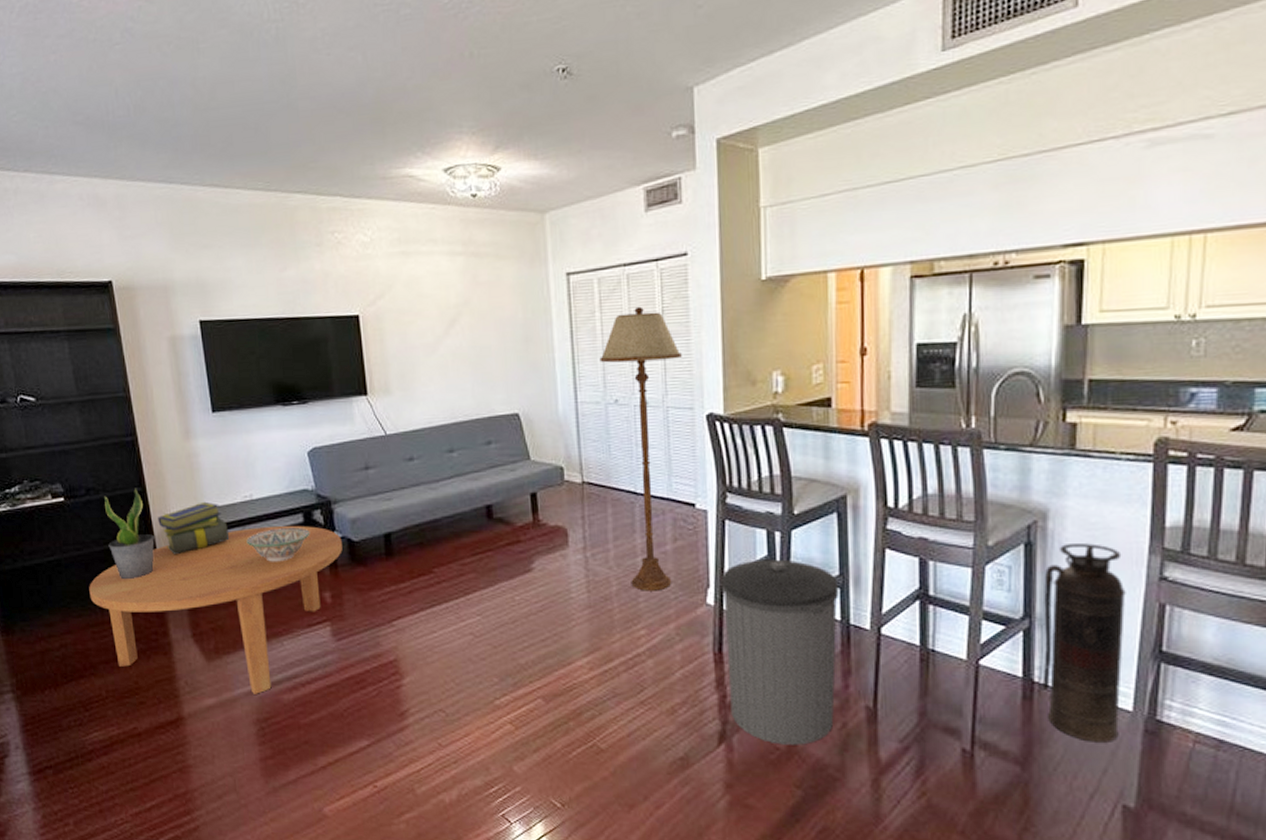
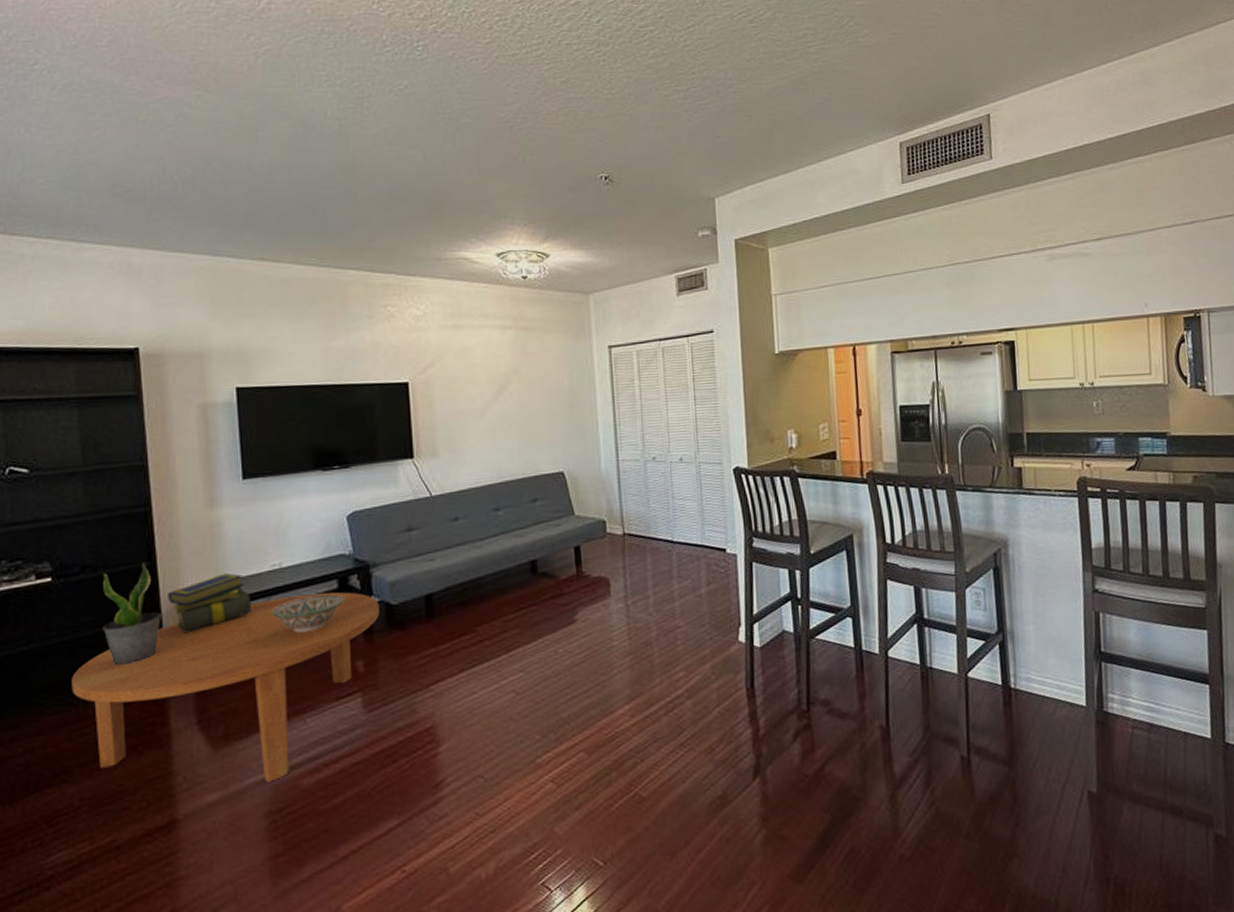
floor lamp: present [599,306,682,591] -> none [638,375,711,634]
trash can: present [721,559,840,745] -> none [750,595,854,772]
fire extinguisher: present [1042,543,1126,742] -> none [1010,565,1078,737]

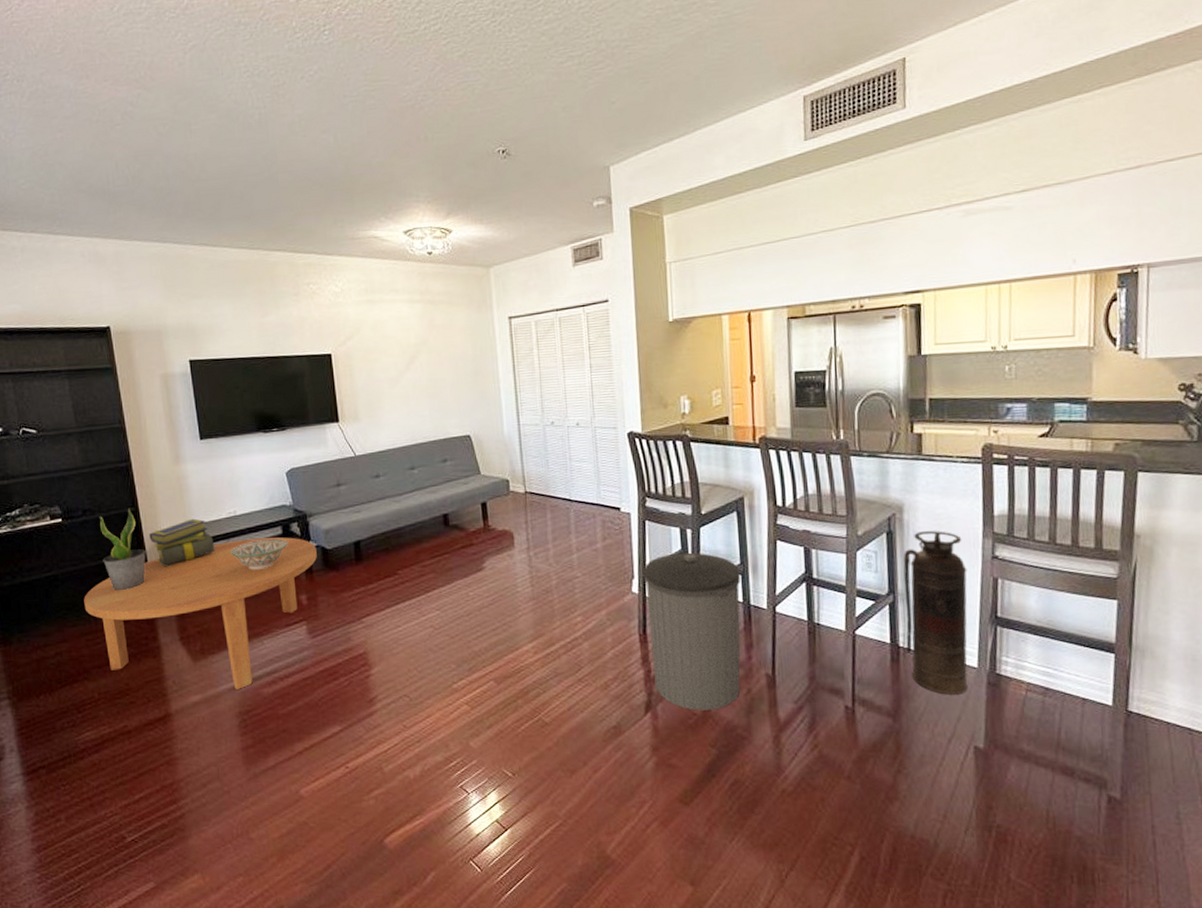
trash can: none [750,595,854,772] -> present [643,552,741,711]
fire extinguisher: none [1010,565,1078,737] -> present [903,531,968,695]

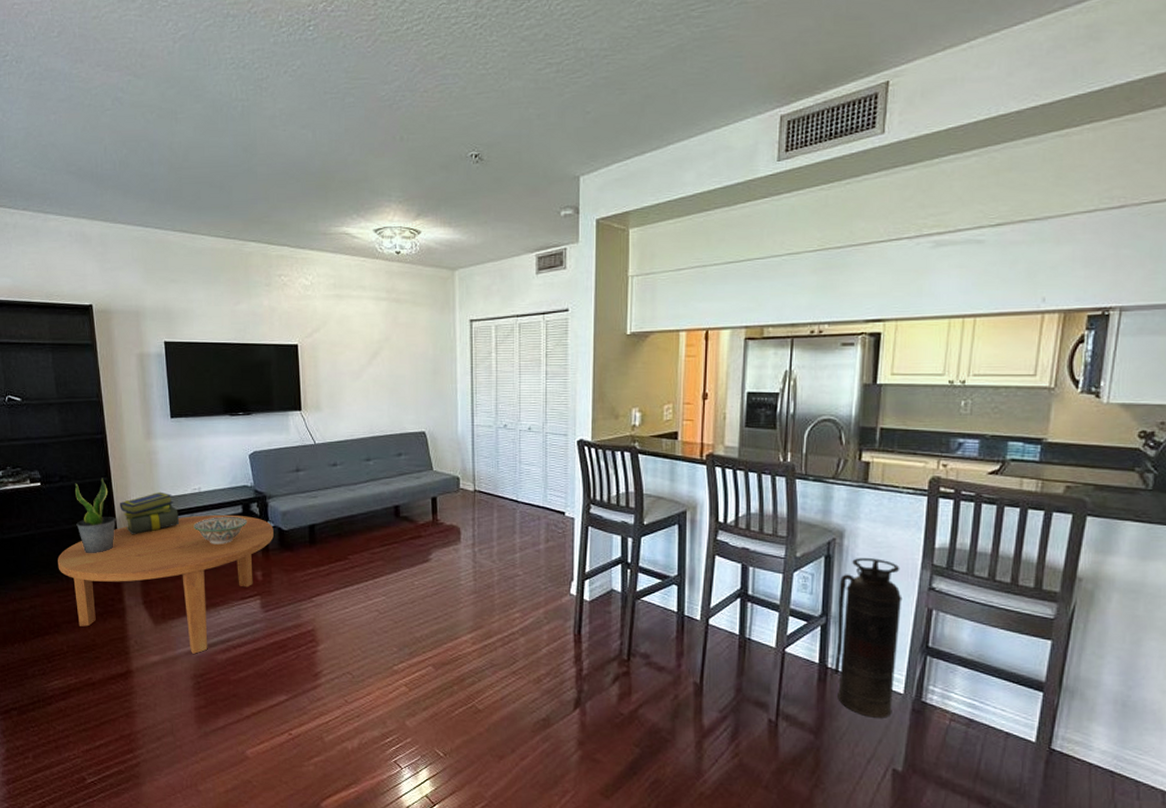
trash can: present [643,552,741,711] -> none [582,560,678,712]

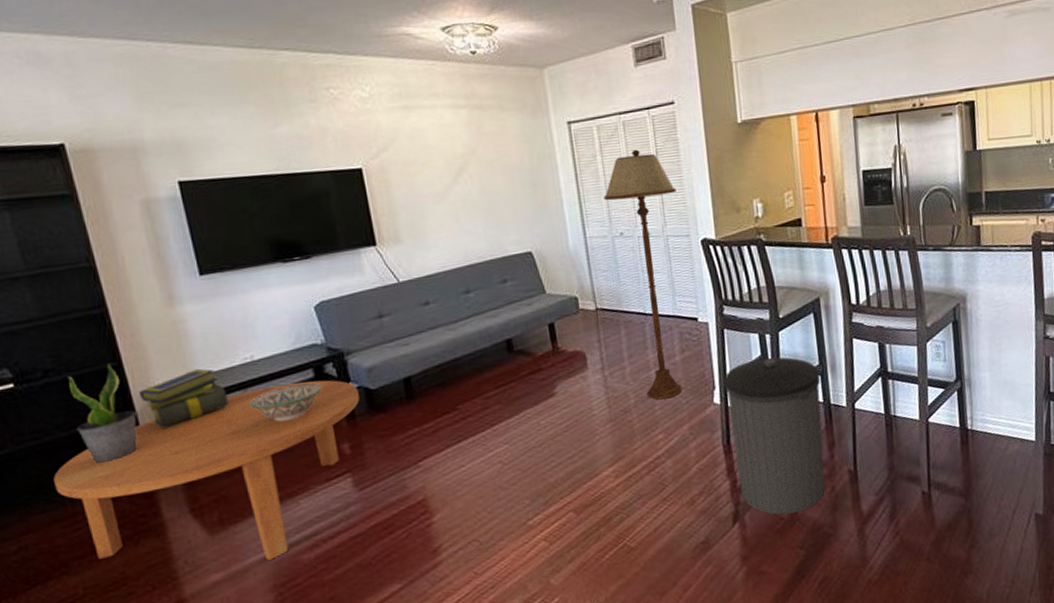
floor lamp: none [493,350,560,582] -> present [603,149,683,400]
trash can: none [582,560,678,712] -> present [724,357,825,515]
fire extinguisher: present [834,558,903,718] -> none [968,316,1028,470]

